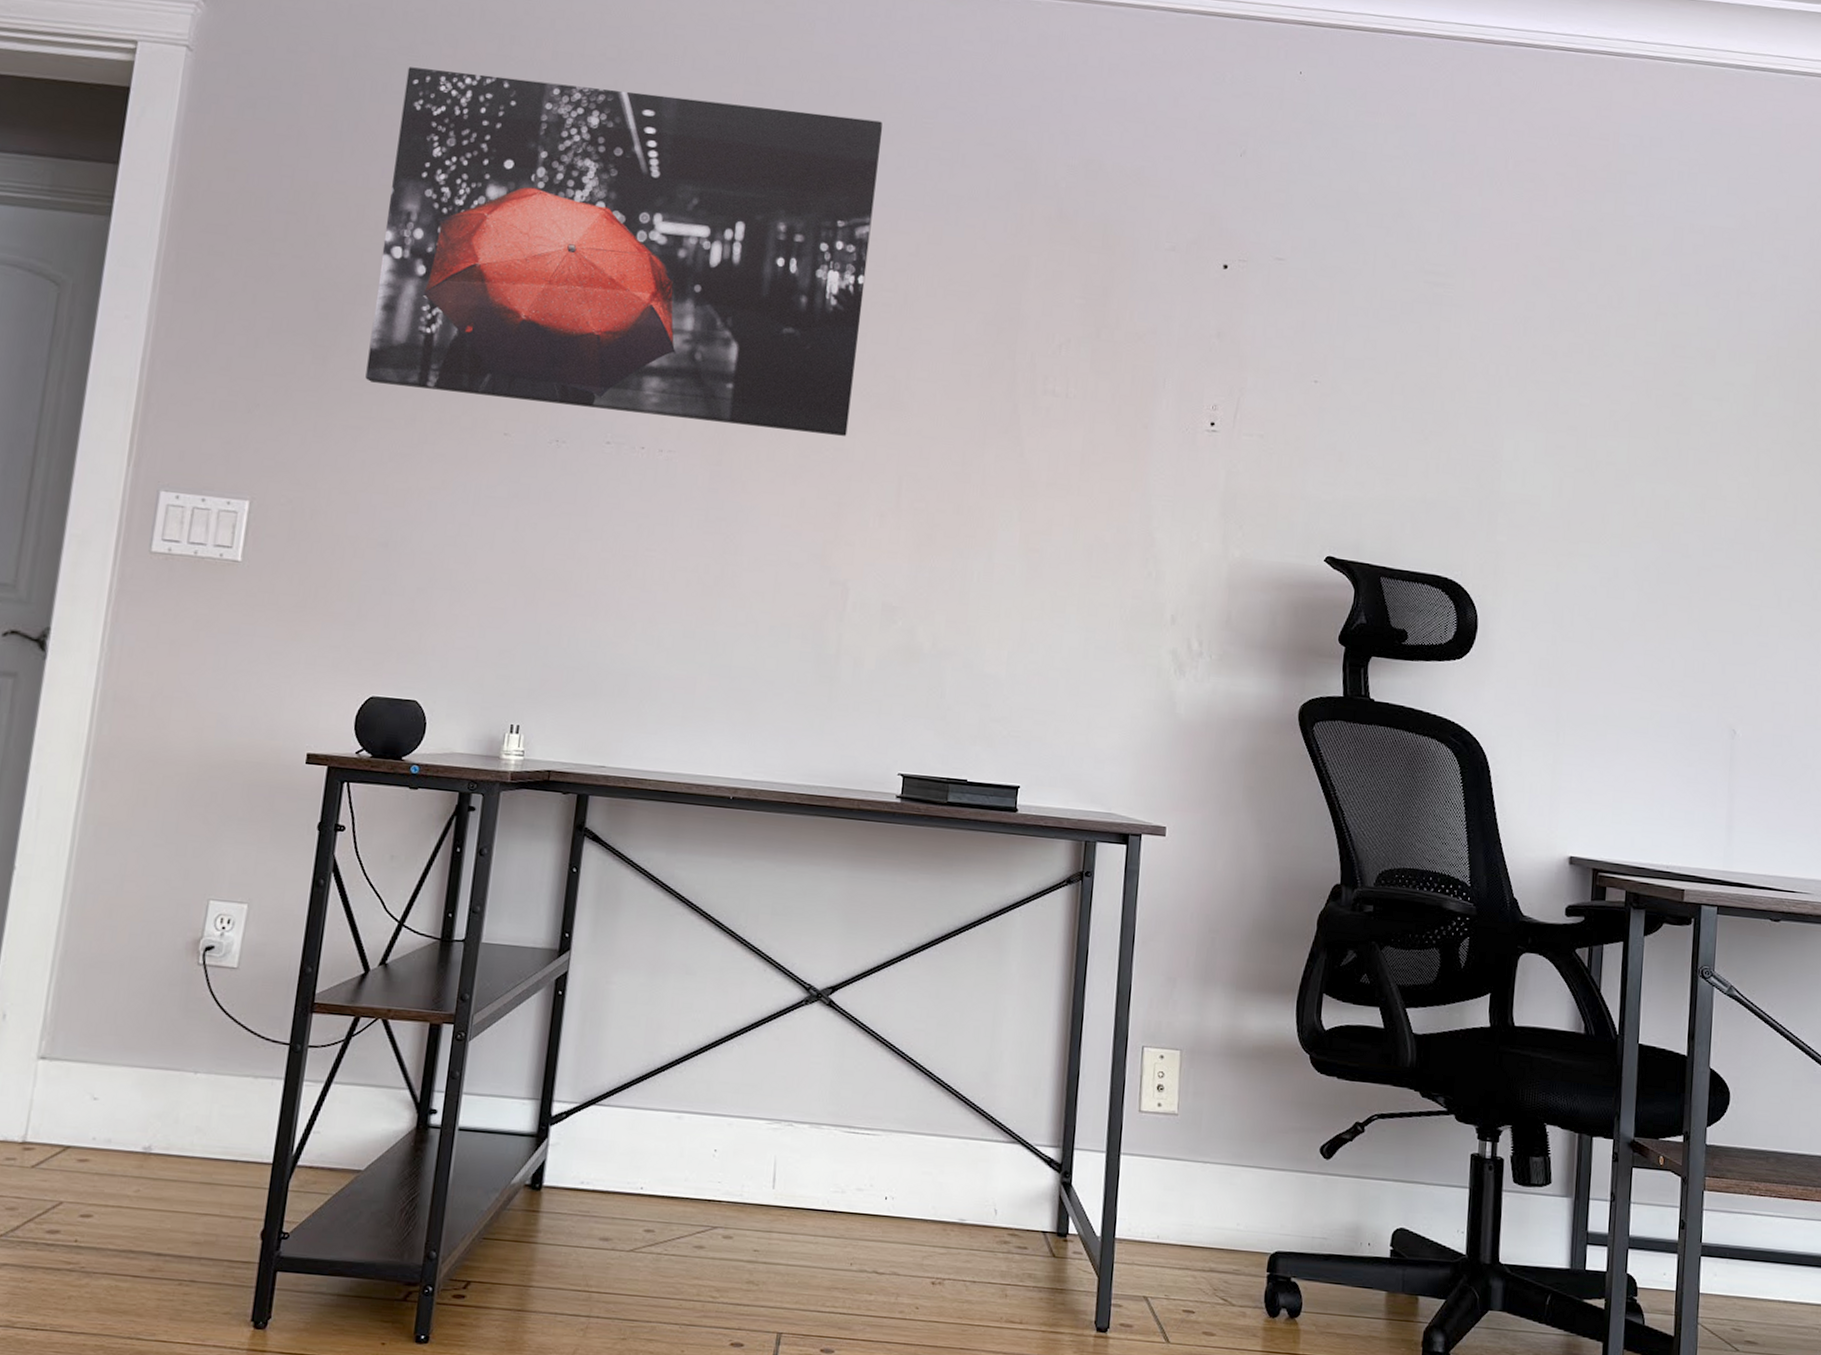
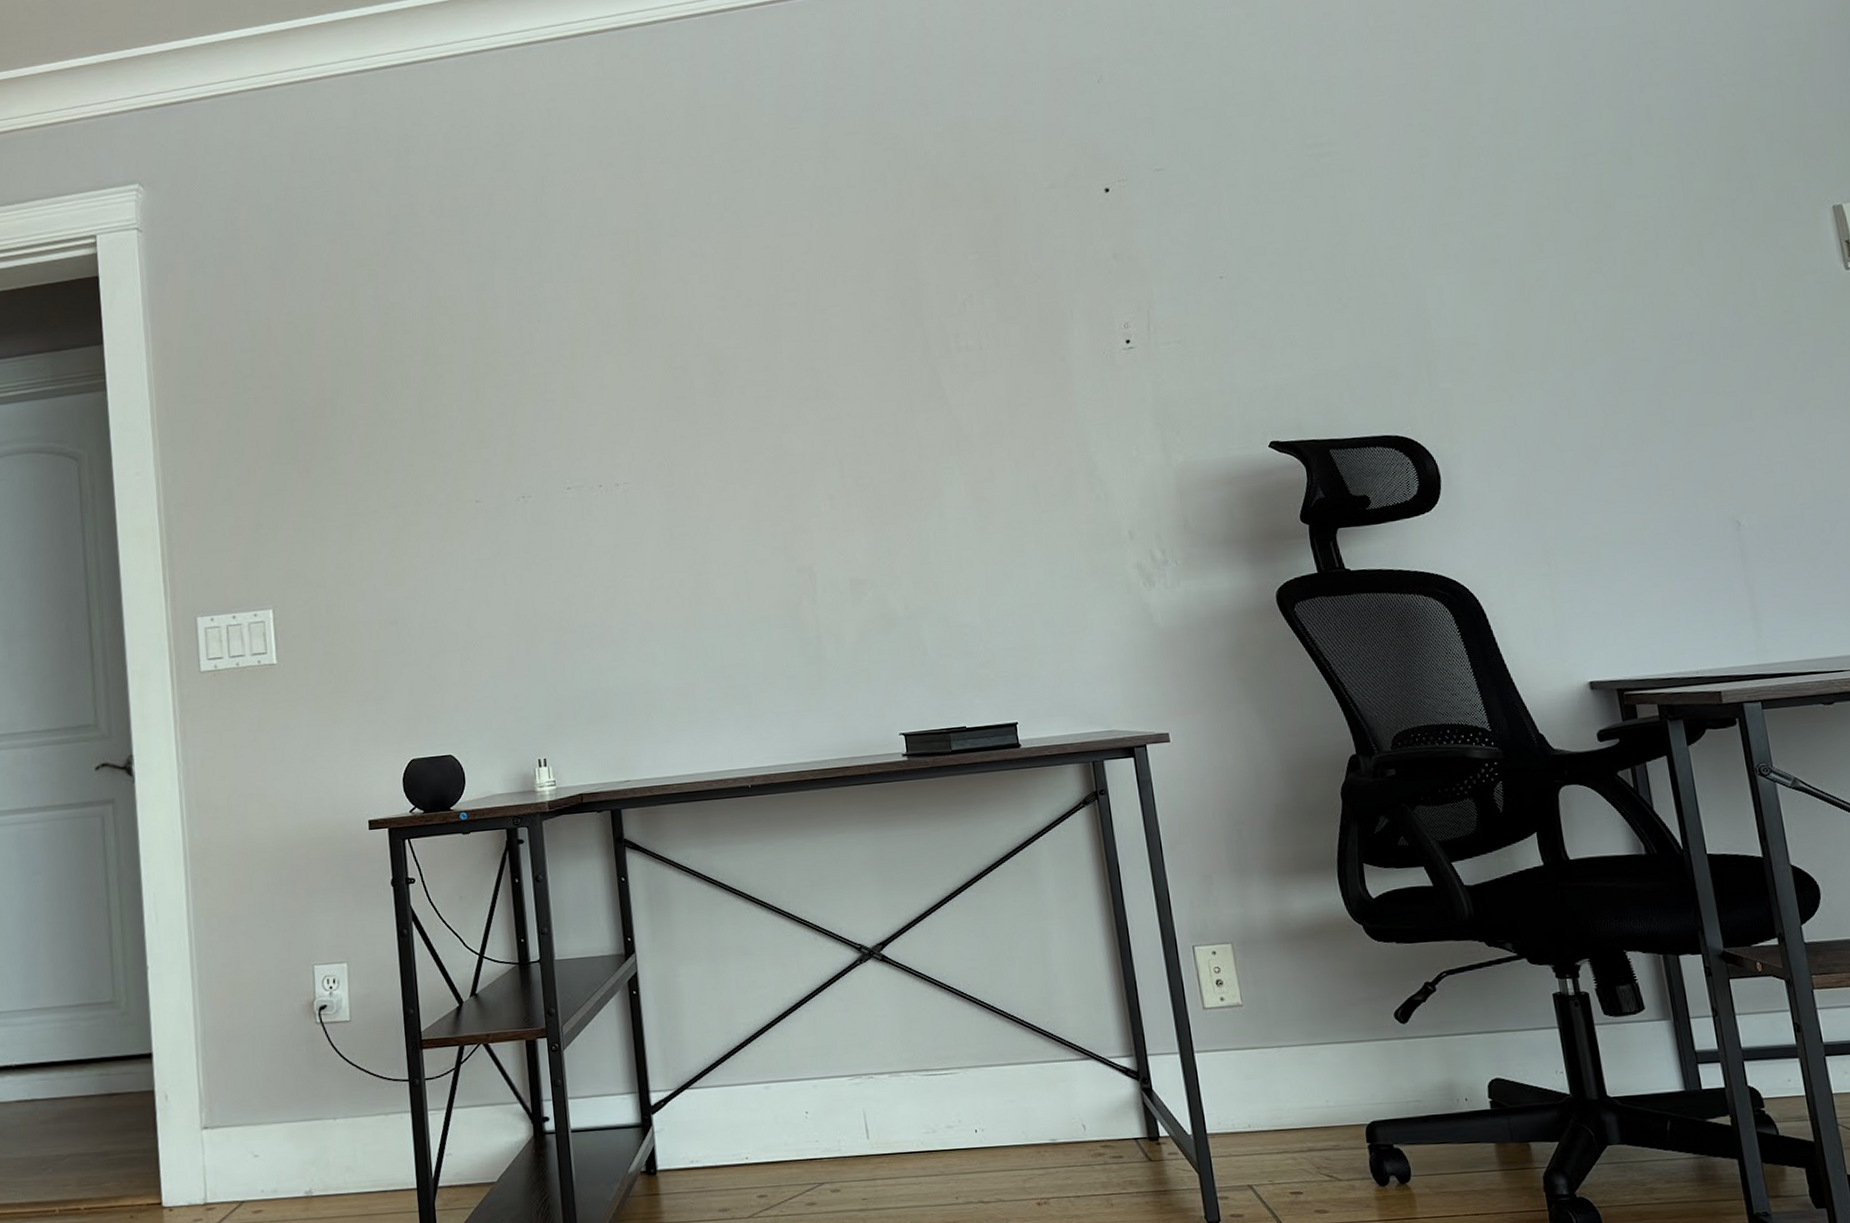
wall art: present [365,67,883,436] -> none [324,138,782,482]

